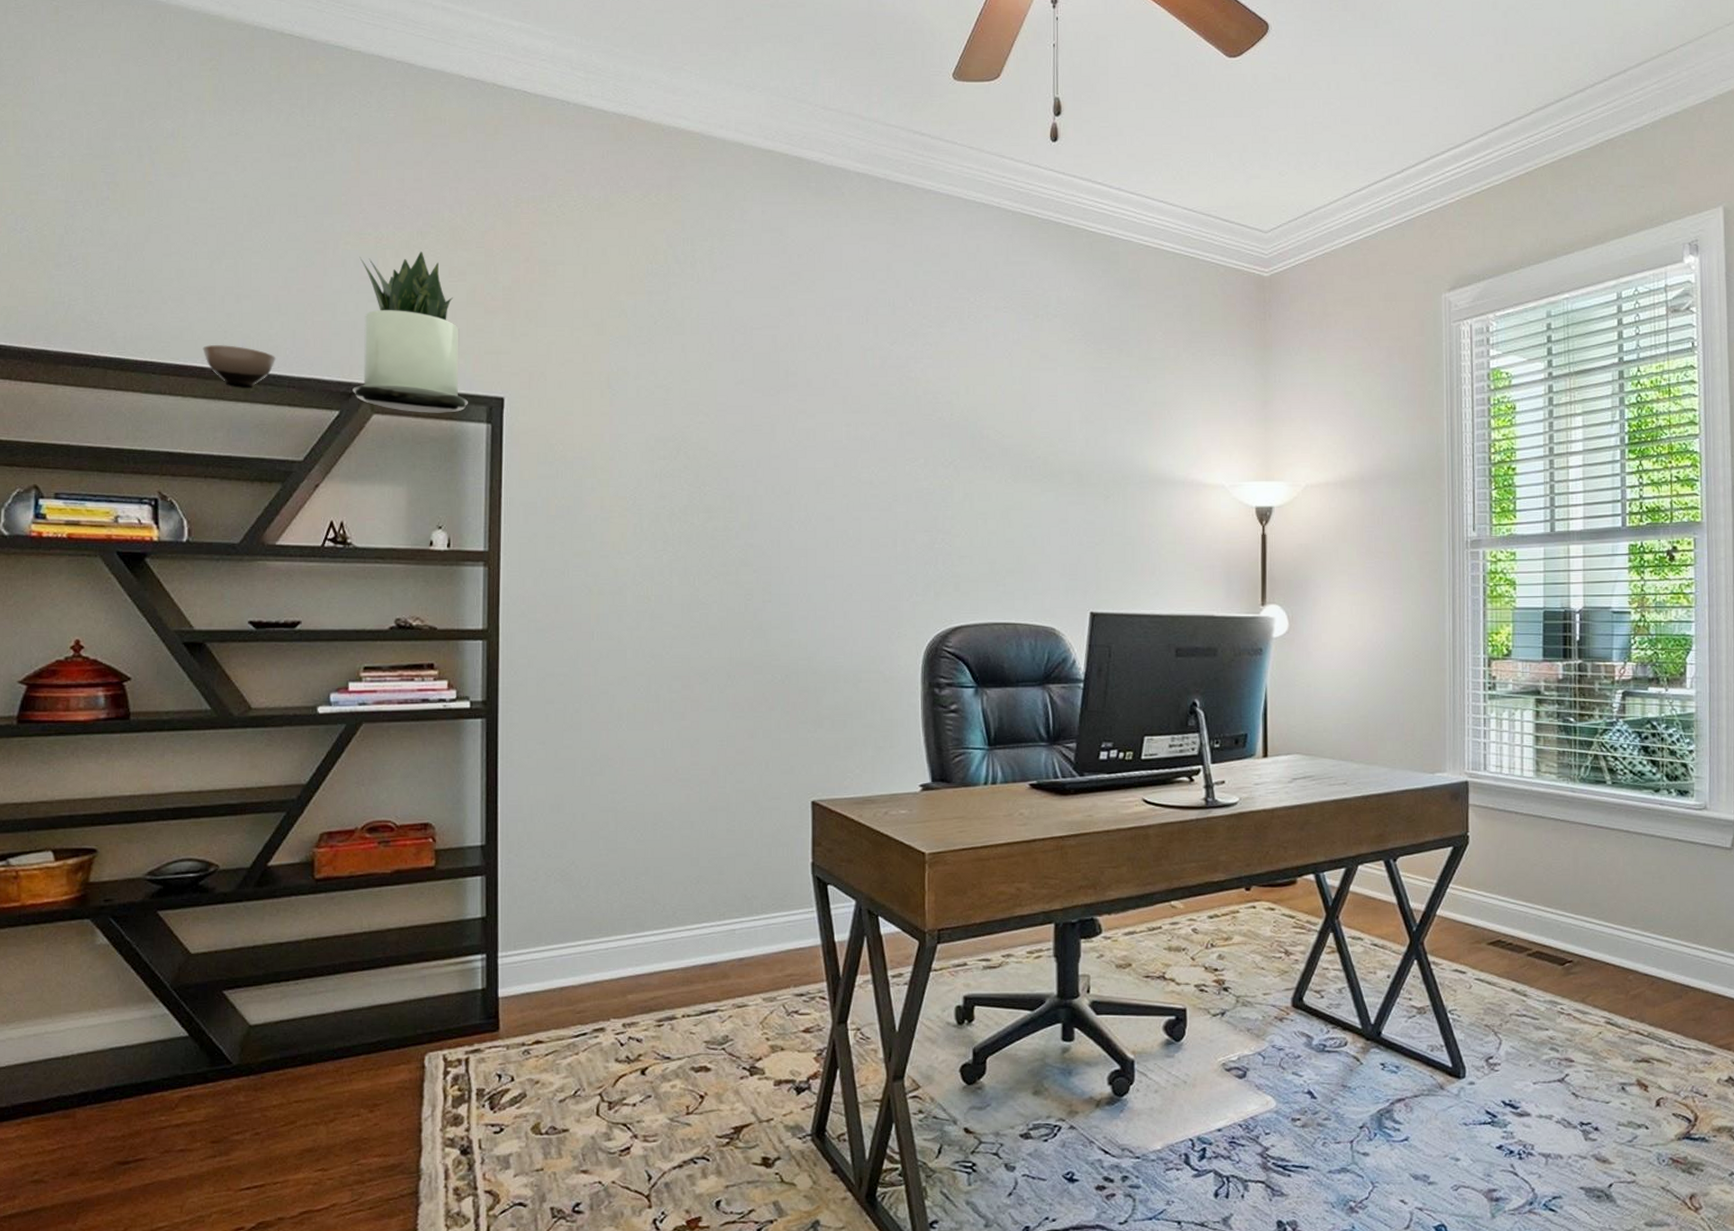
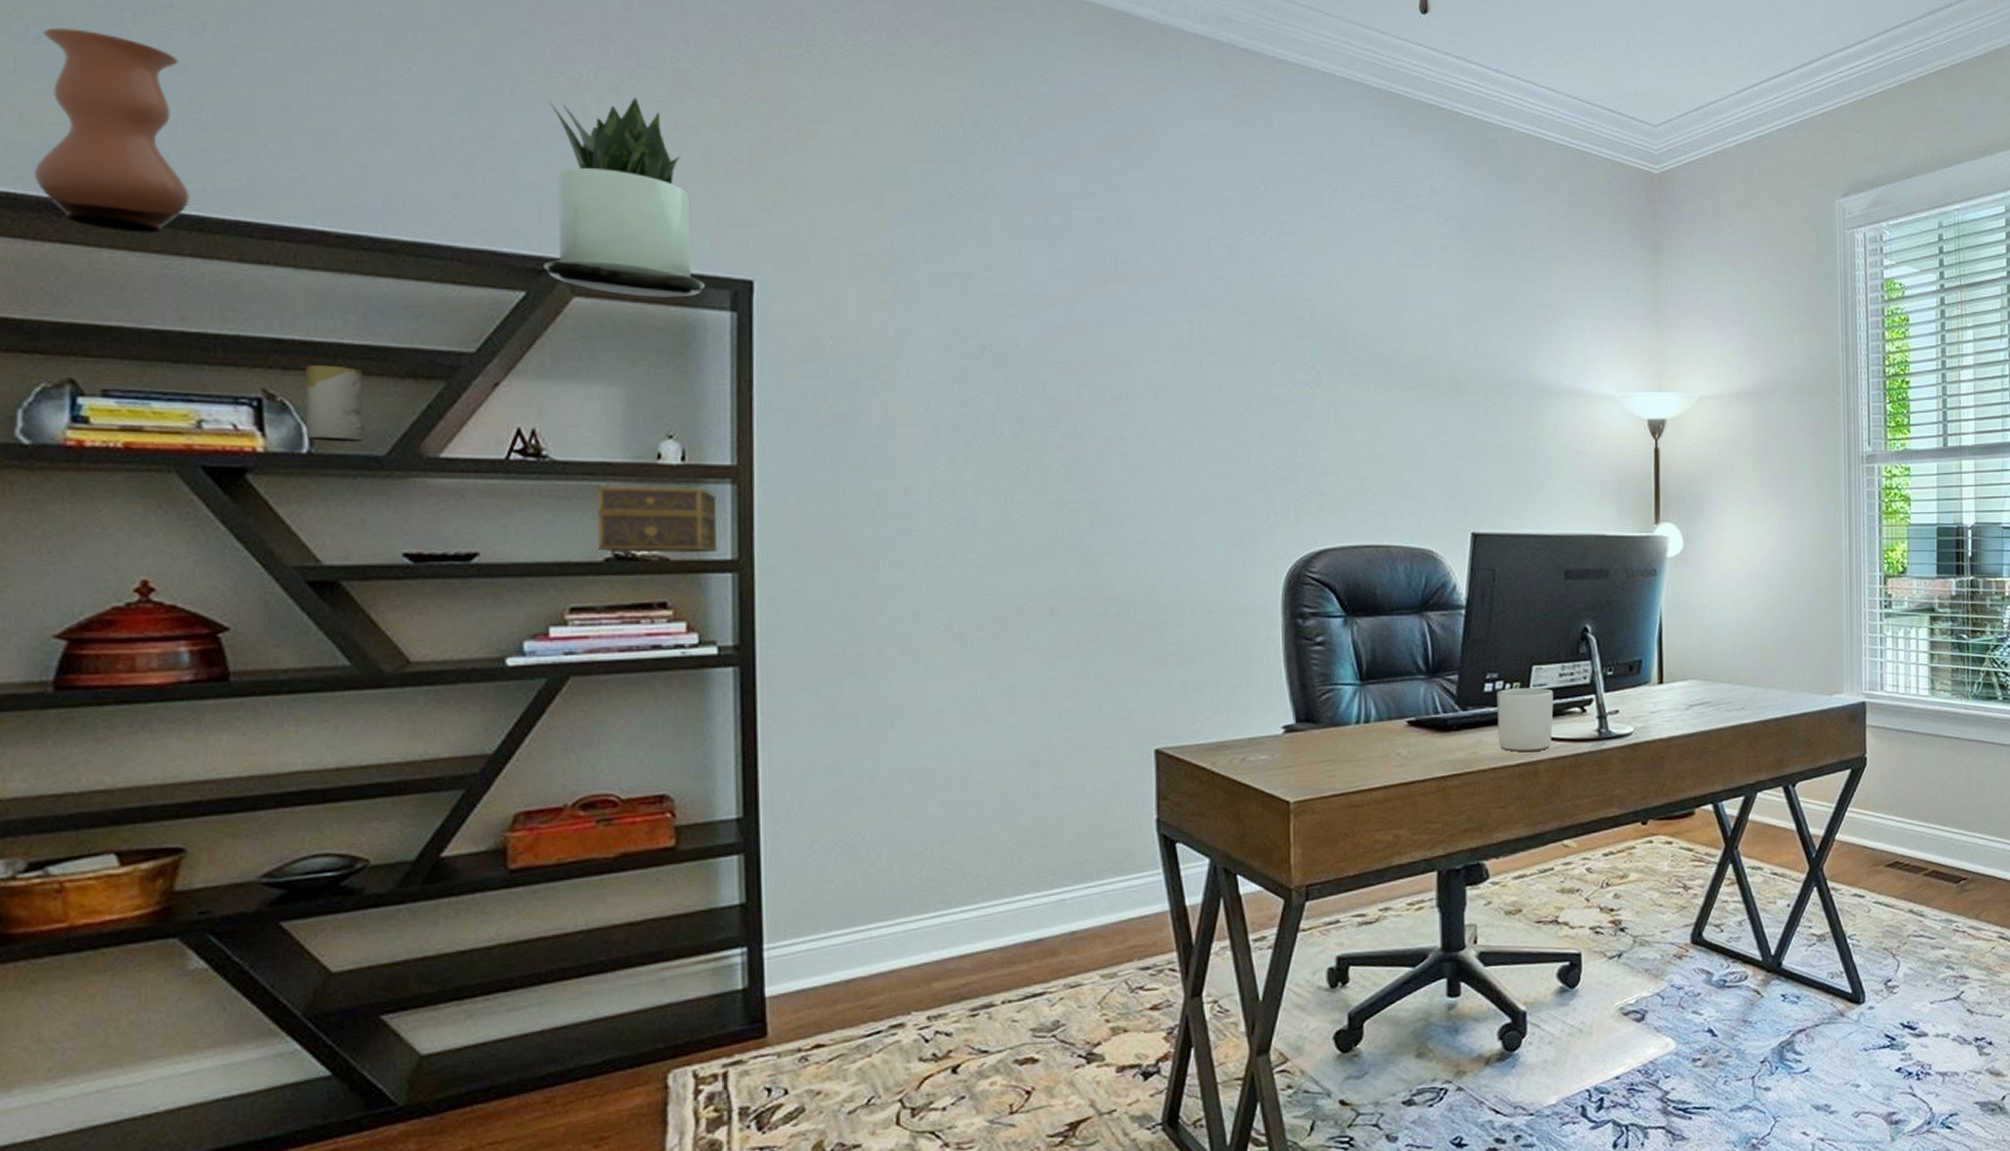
vase: none [18,219,115,373] -> present [35,28,190,234]
candle: none [186,472,226,533] -> present [306,365,366,442]
bowl: present [203,345,277,388] -> none [323,203,433,260]
decorative box: none [385,567,473,624] -> present [596,485,718,554]
mug: none [1111,757,1163,817] -> present [1497,687,1554,753]

